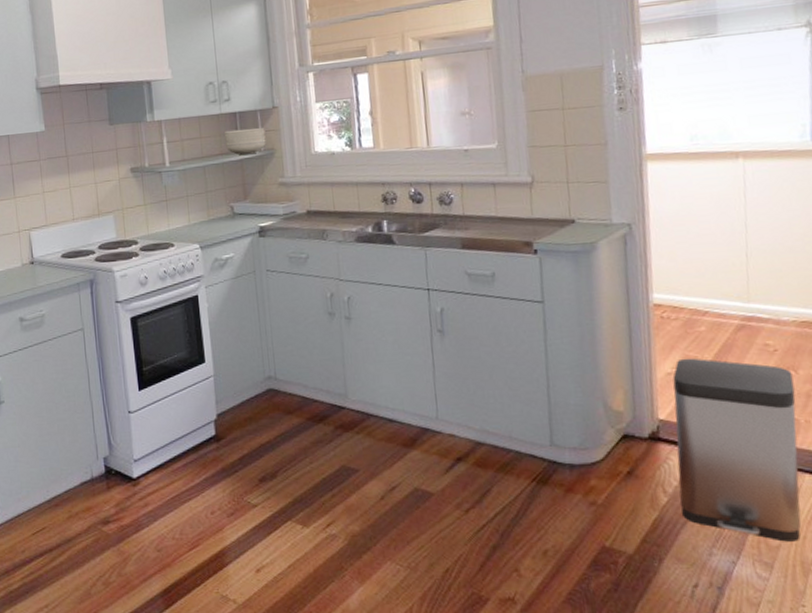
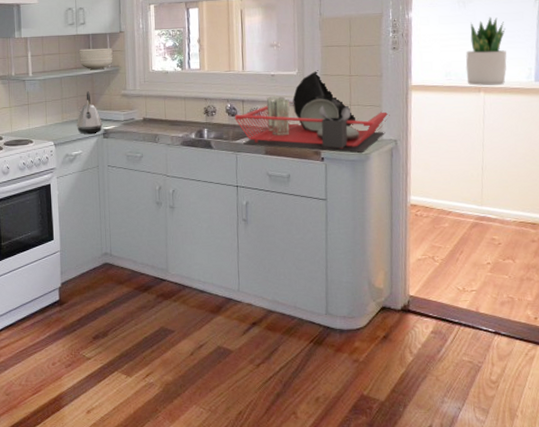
kettle: none [225,181,258,233] -> present [76,91,103,134]
dish rack: none [420,141,620,243] -> present [234,70,390,154]
pedal bin: present [672,358,801,542] -> none [422,248,512,393]
planter: none [716,62,772,150] -> present [466,17,507,86]

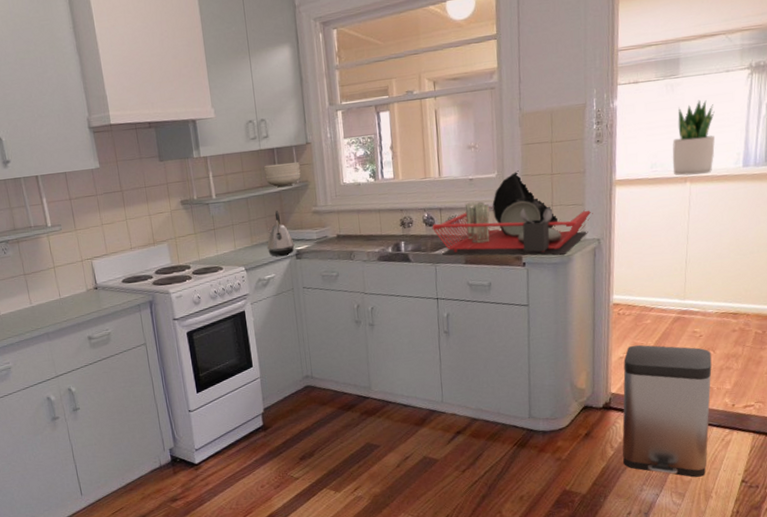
pedal bin: none [422,248,512,393] -> present [622,344,712,477]

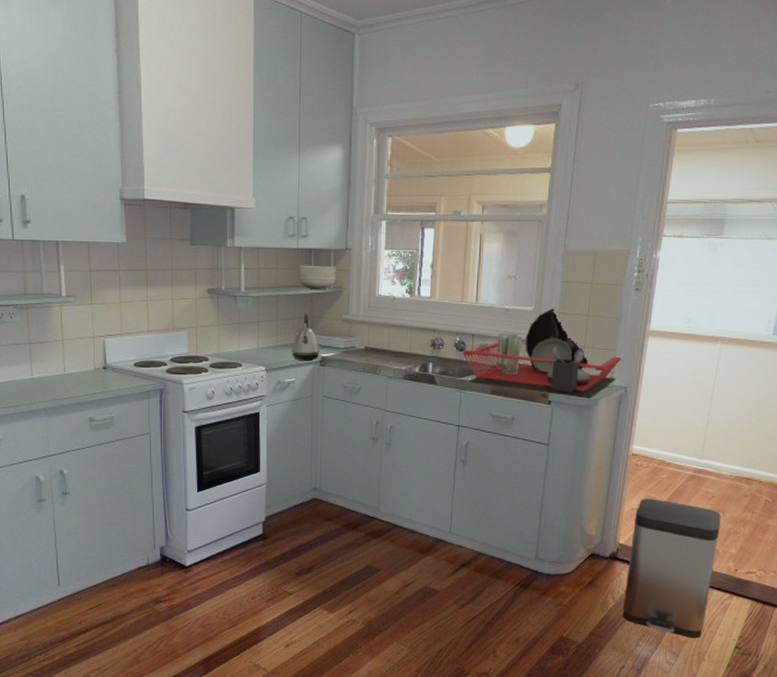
planter: present [672,100,715,176] -> none [705,263,752,336]

